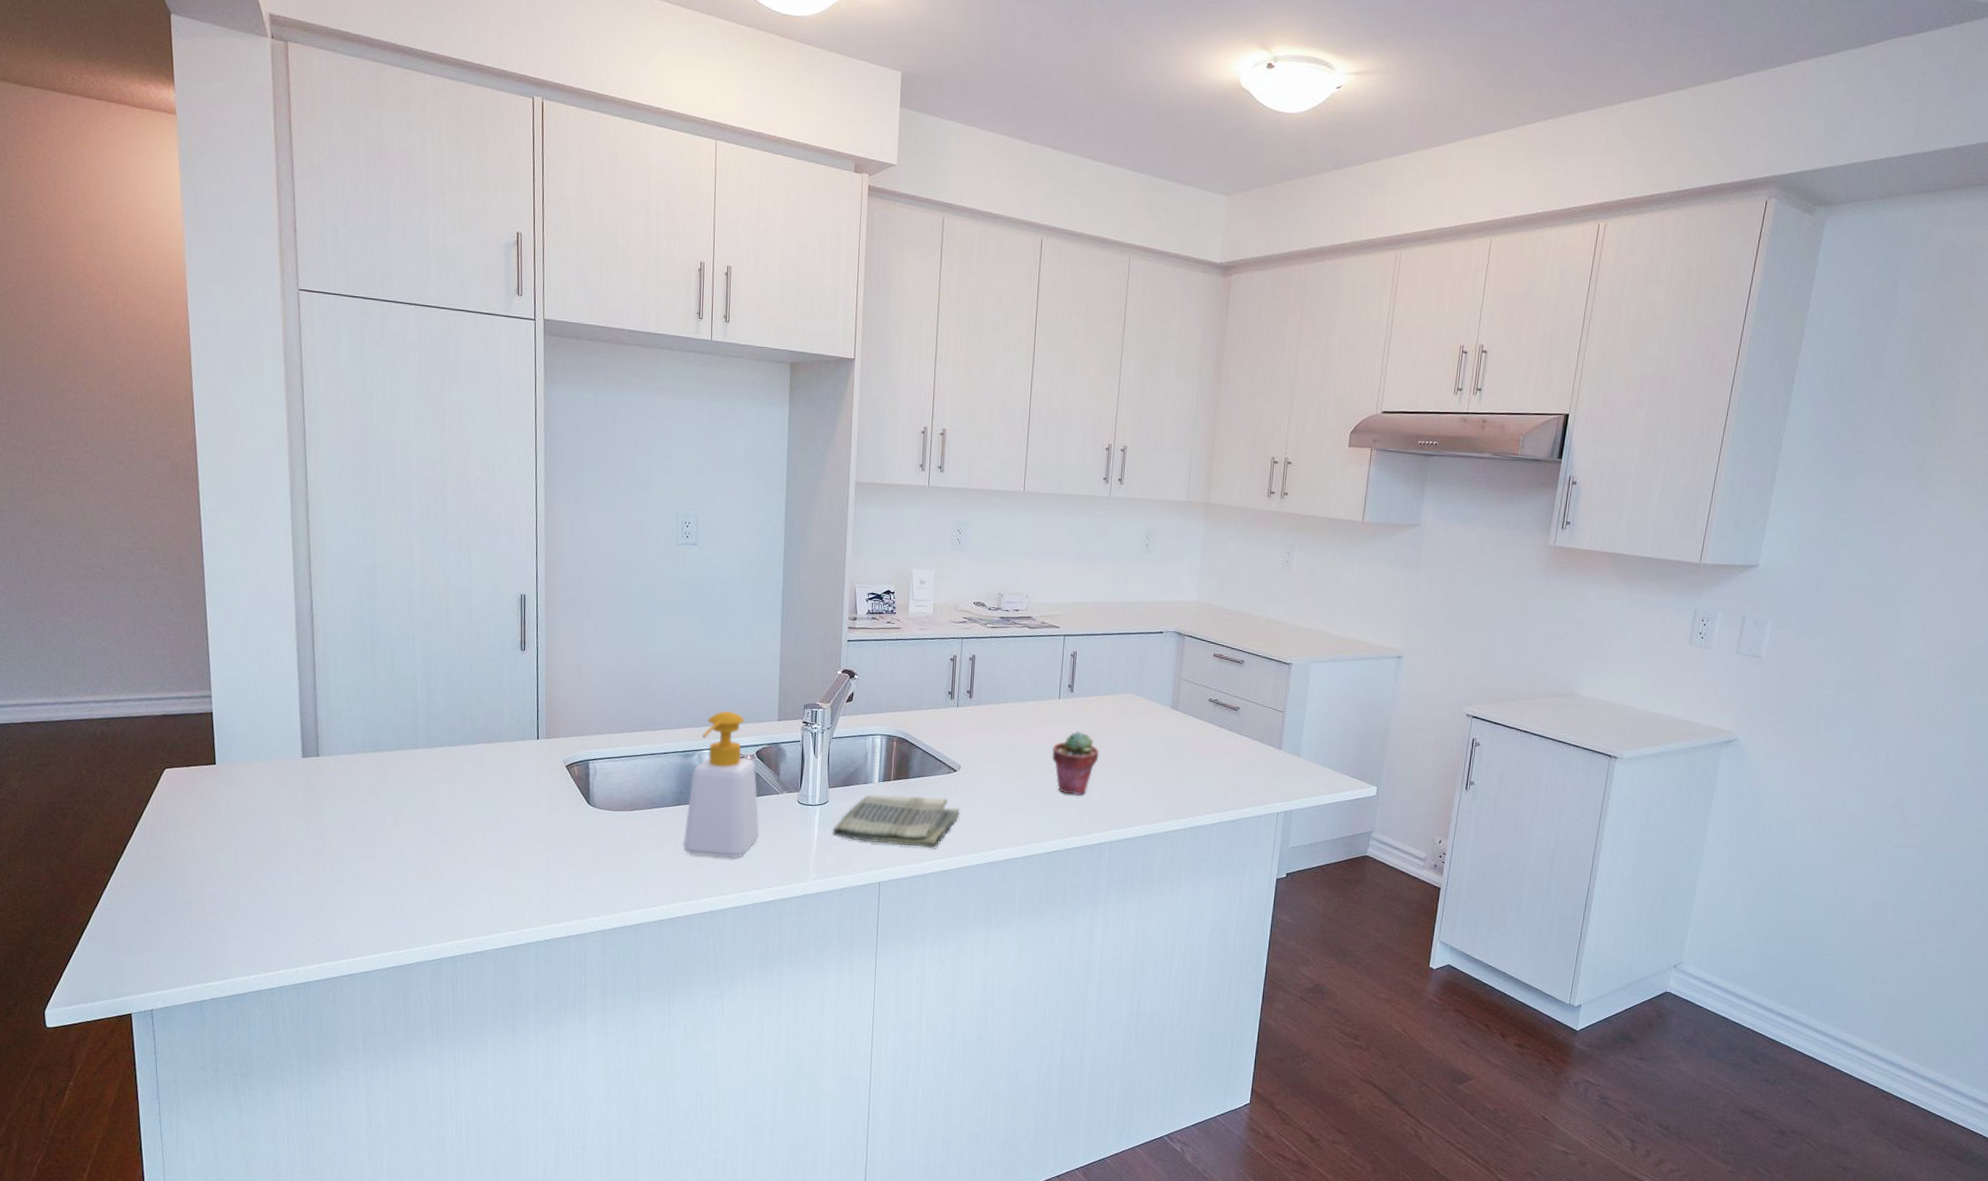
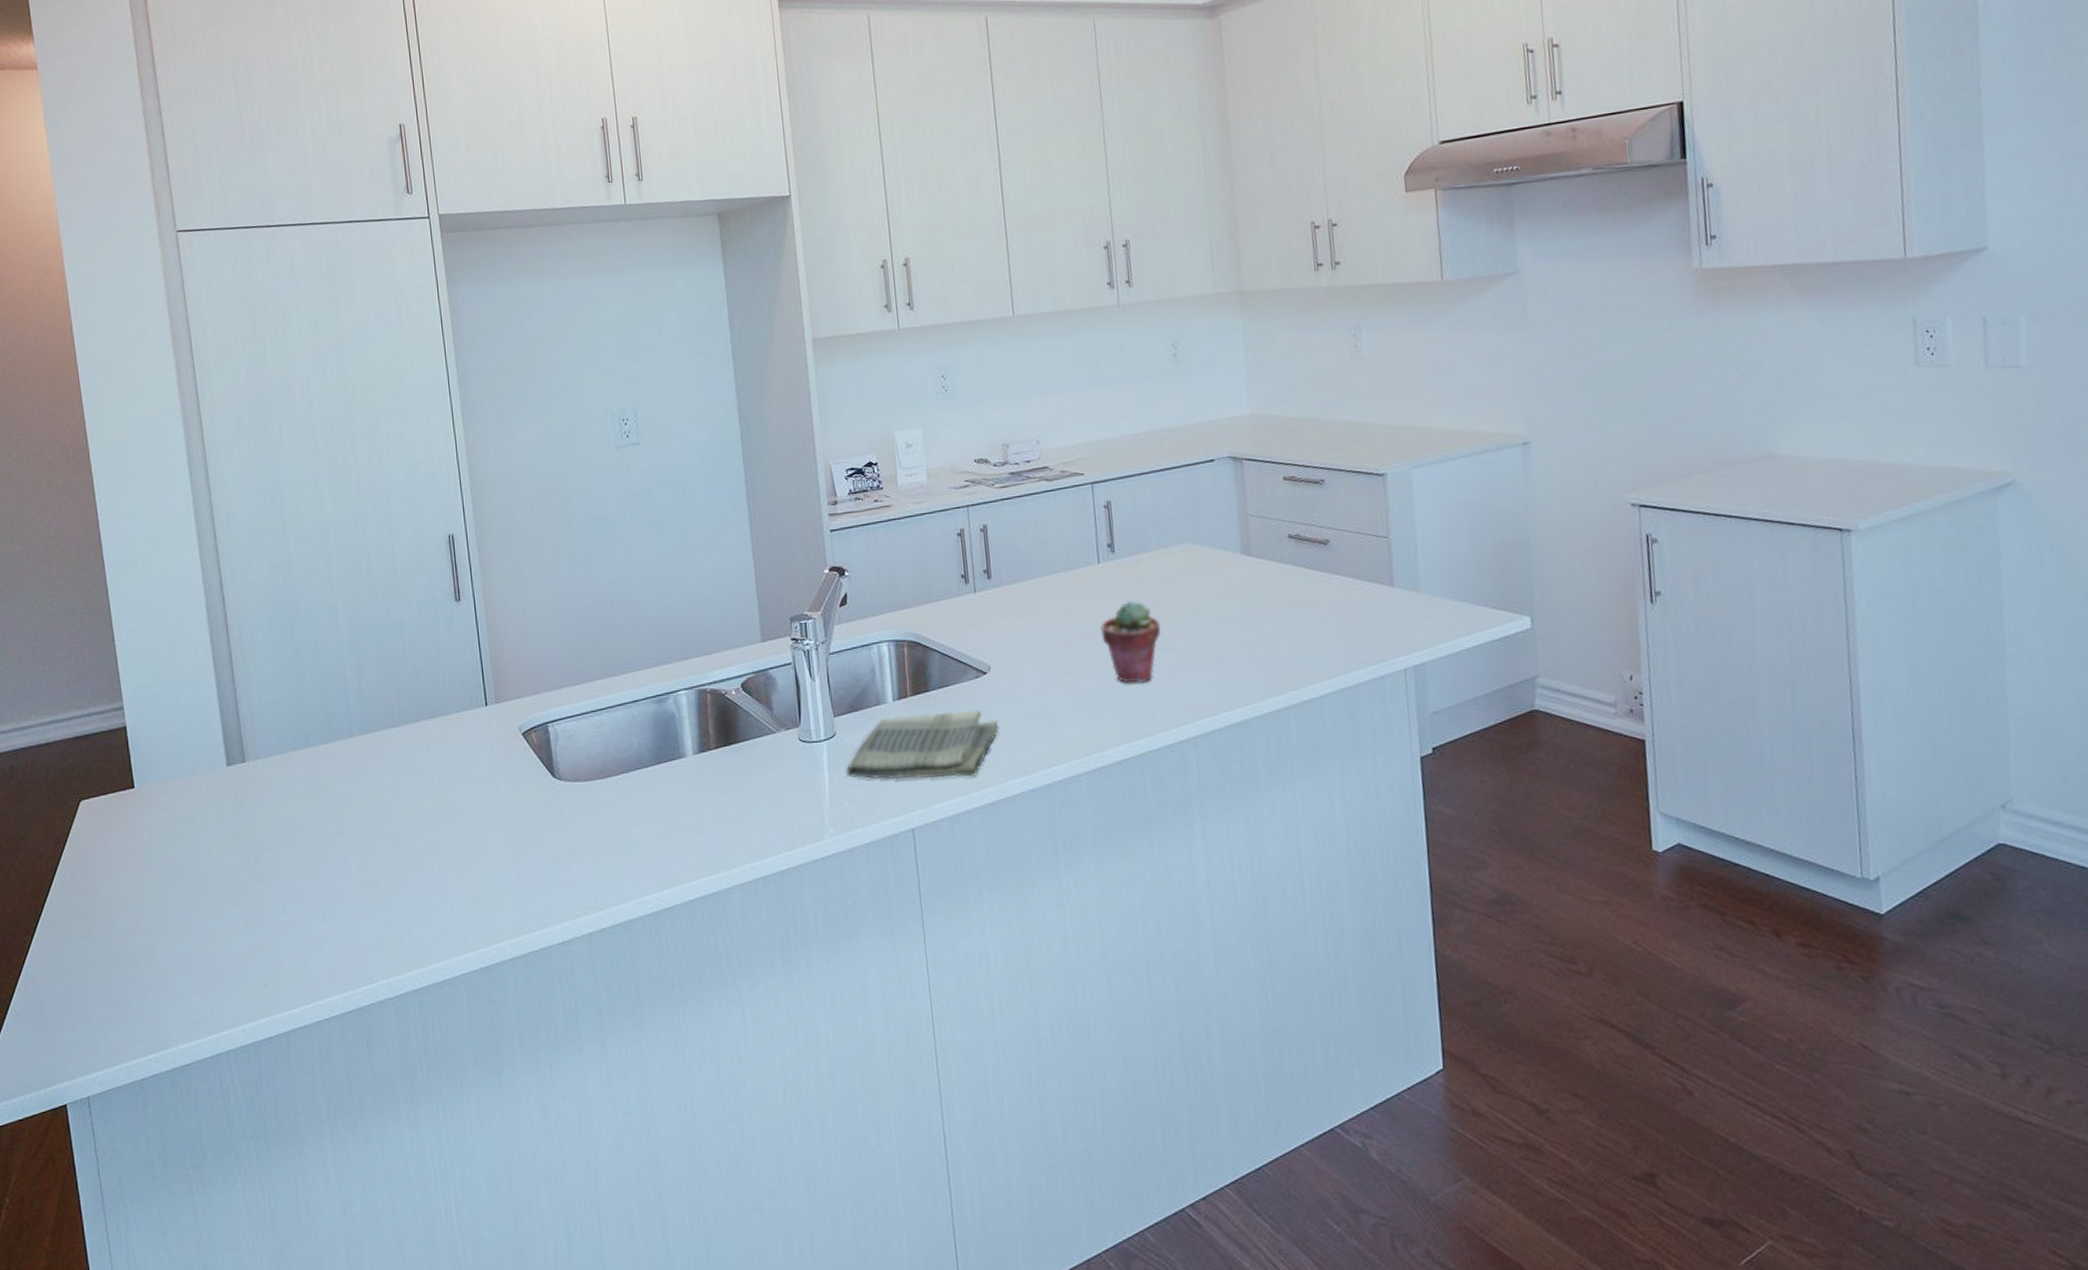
soap bottle: present [683,710,760,858] -> none [669,638,759,824]

